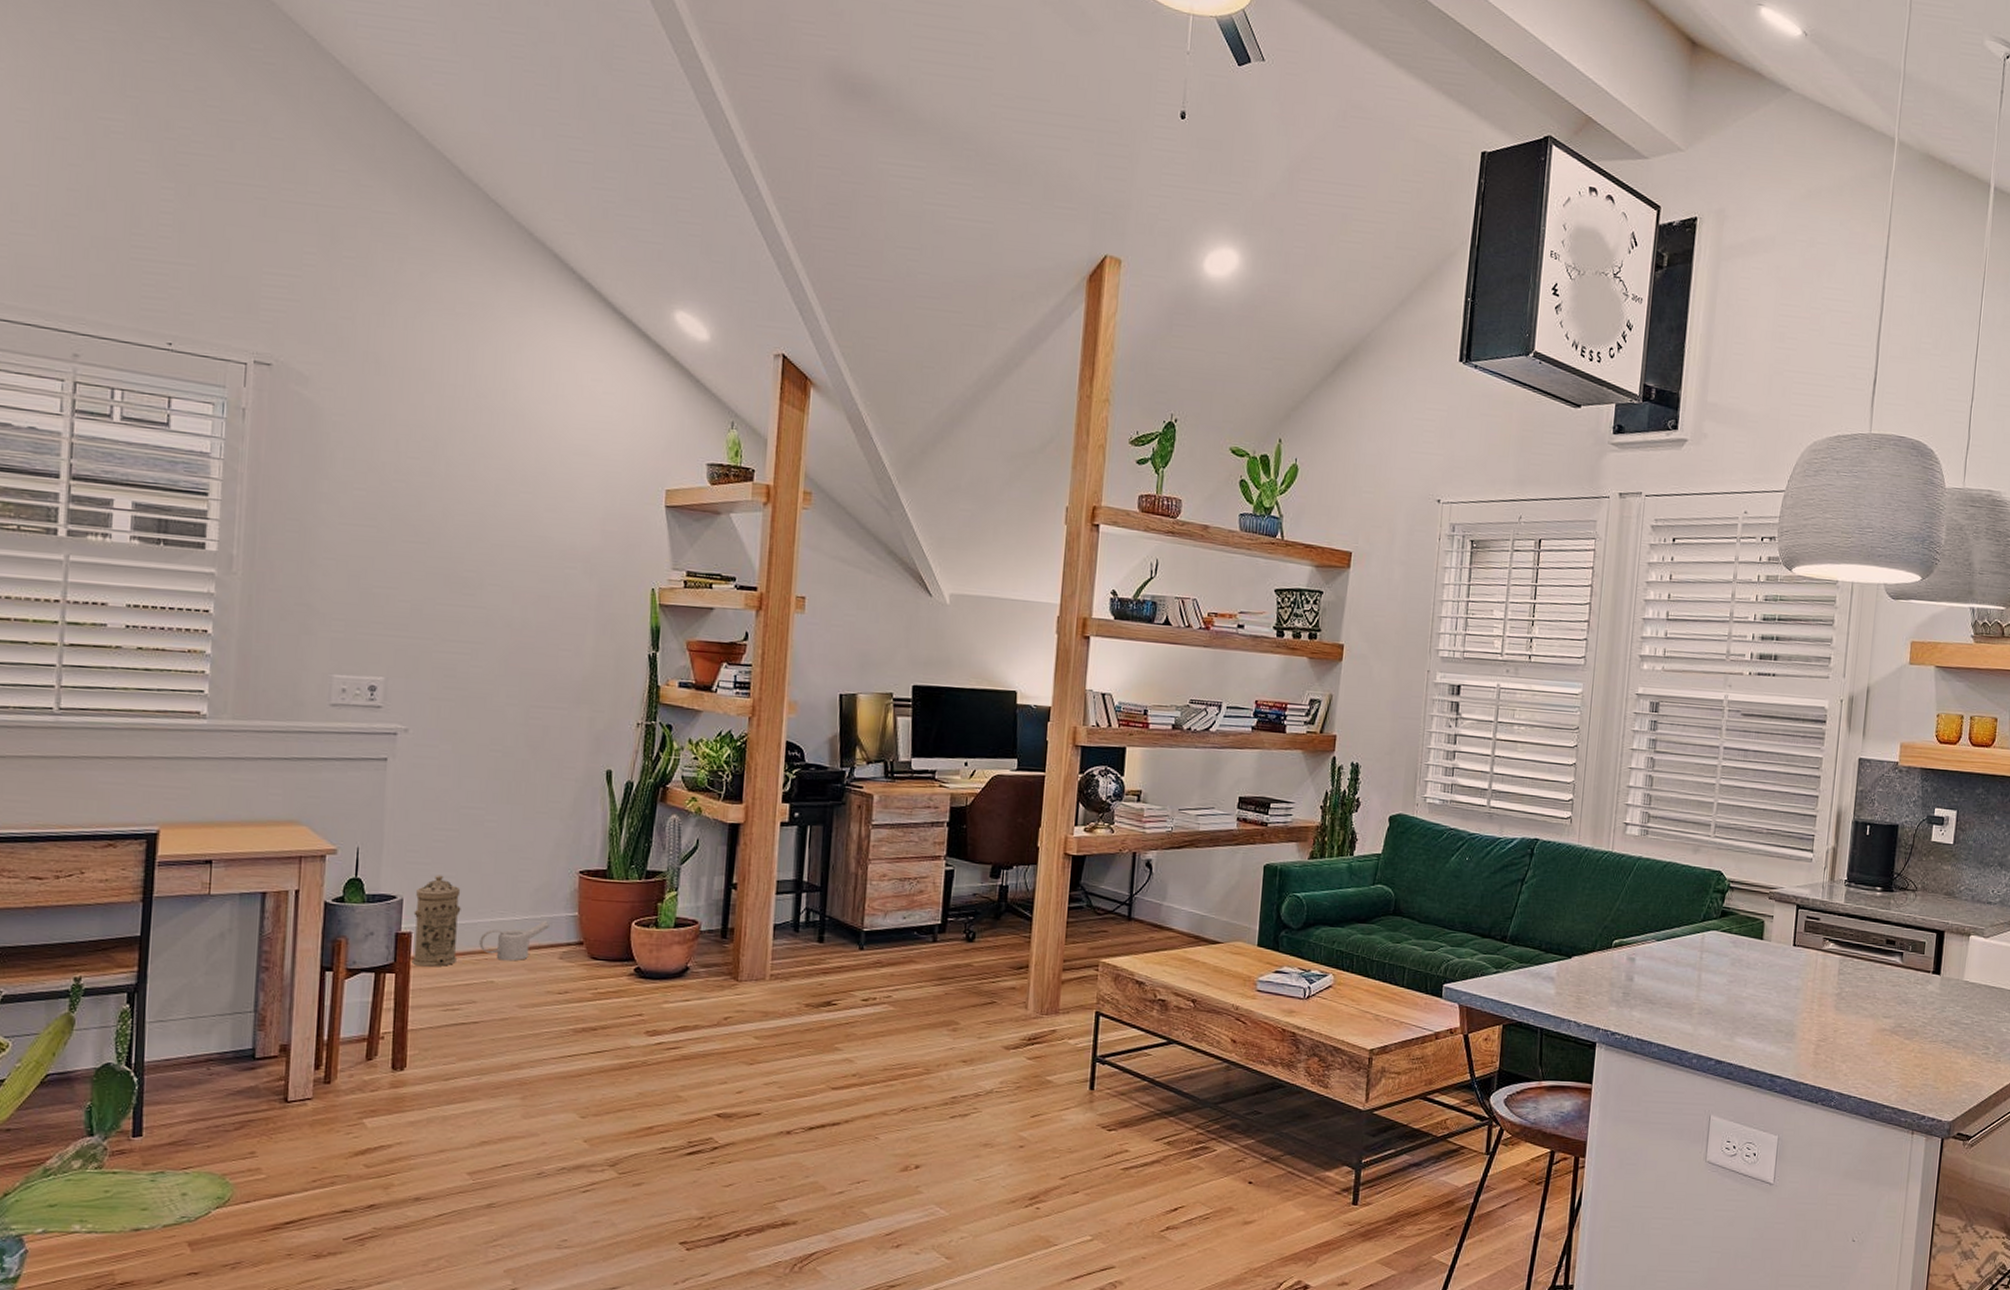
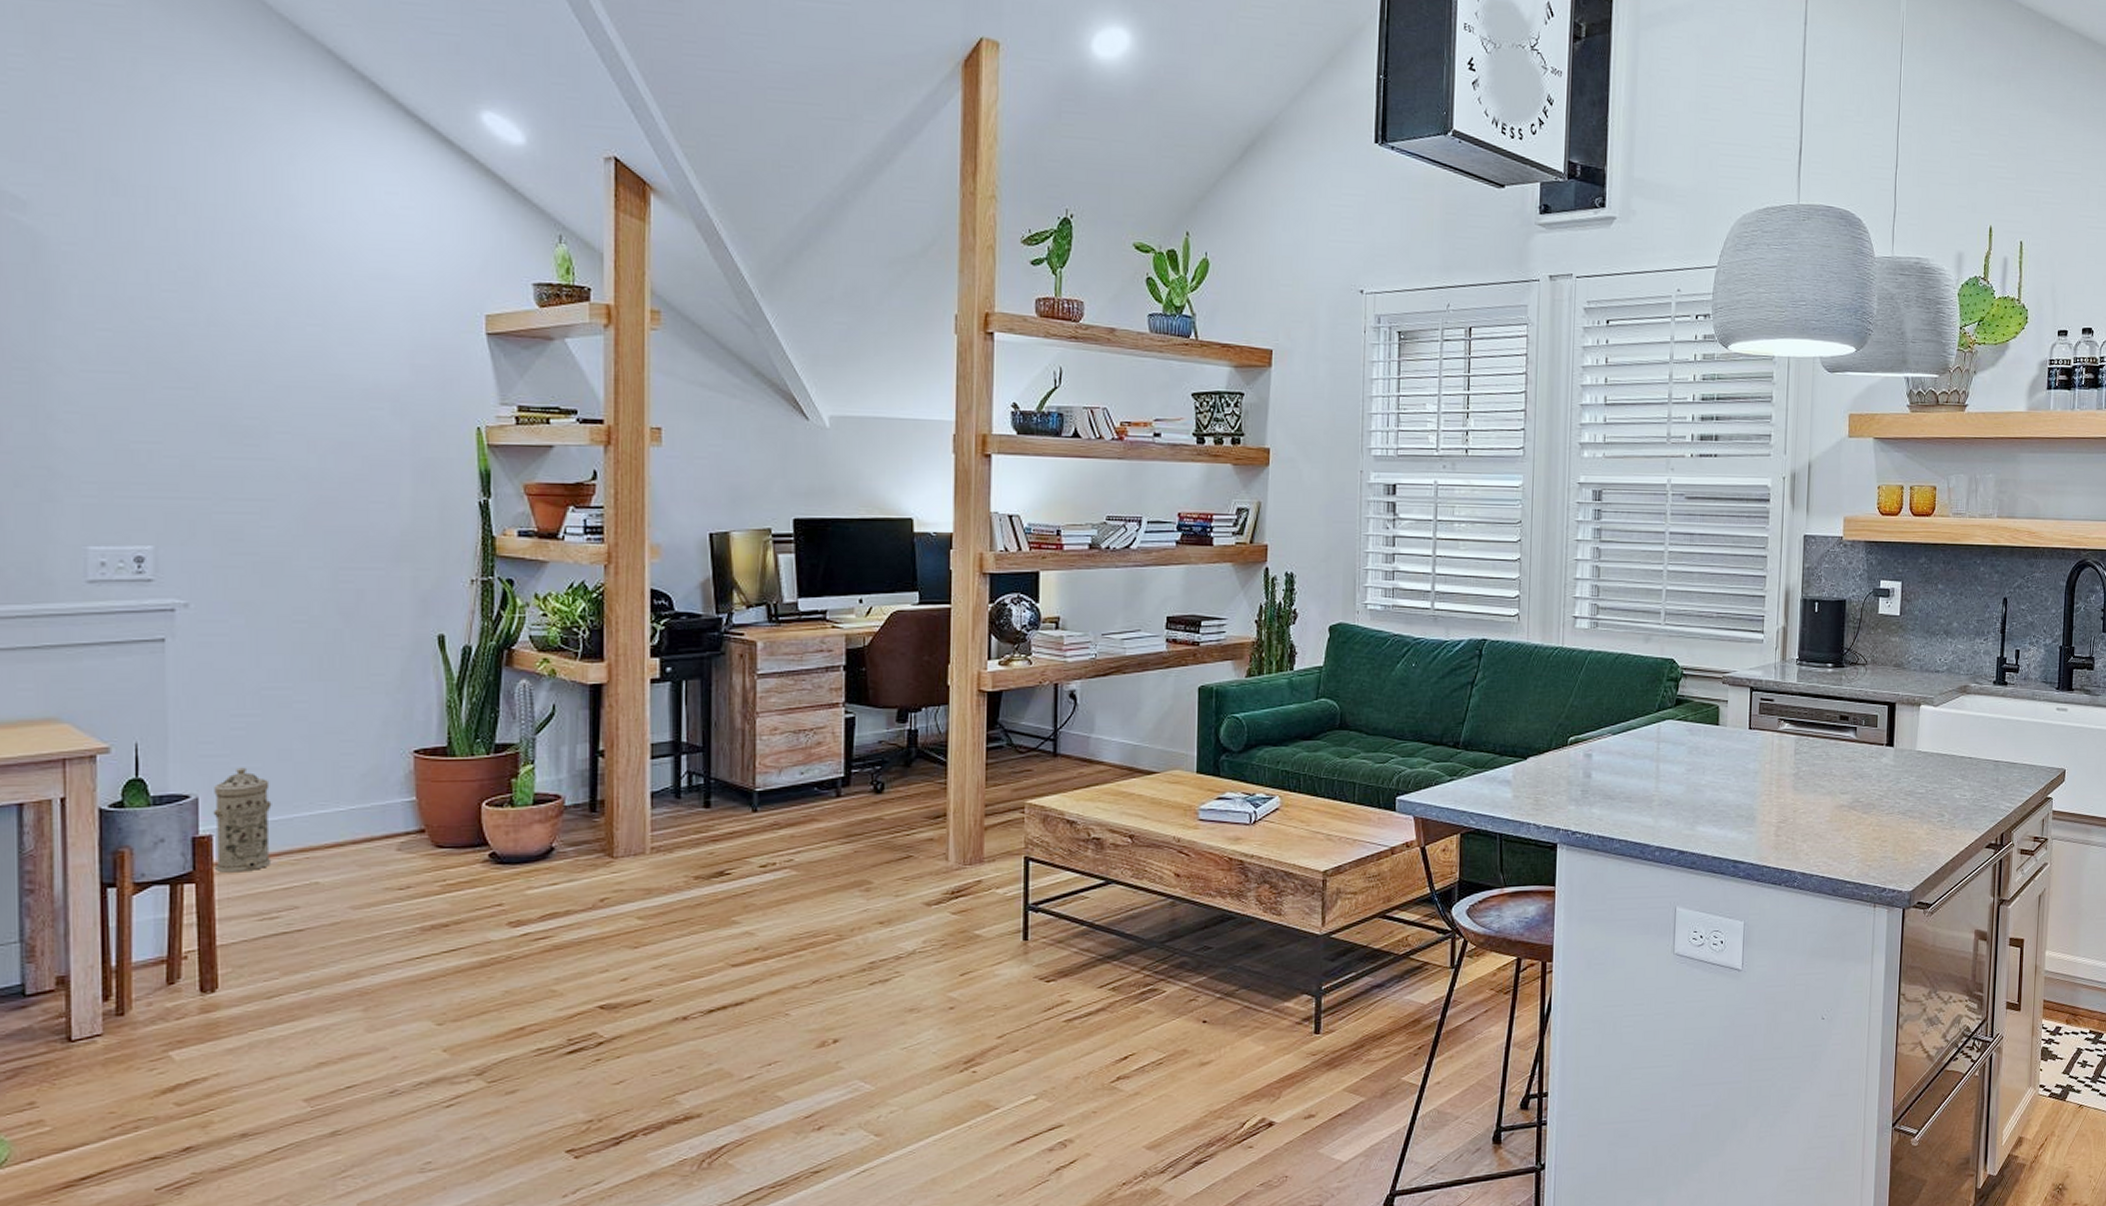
watering can: present [479,921,549,961] -> none [297,809,382,858]

